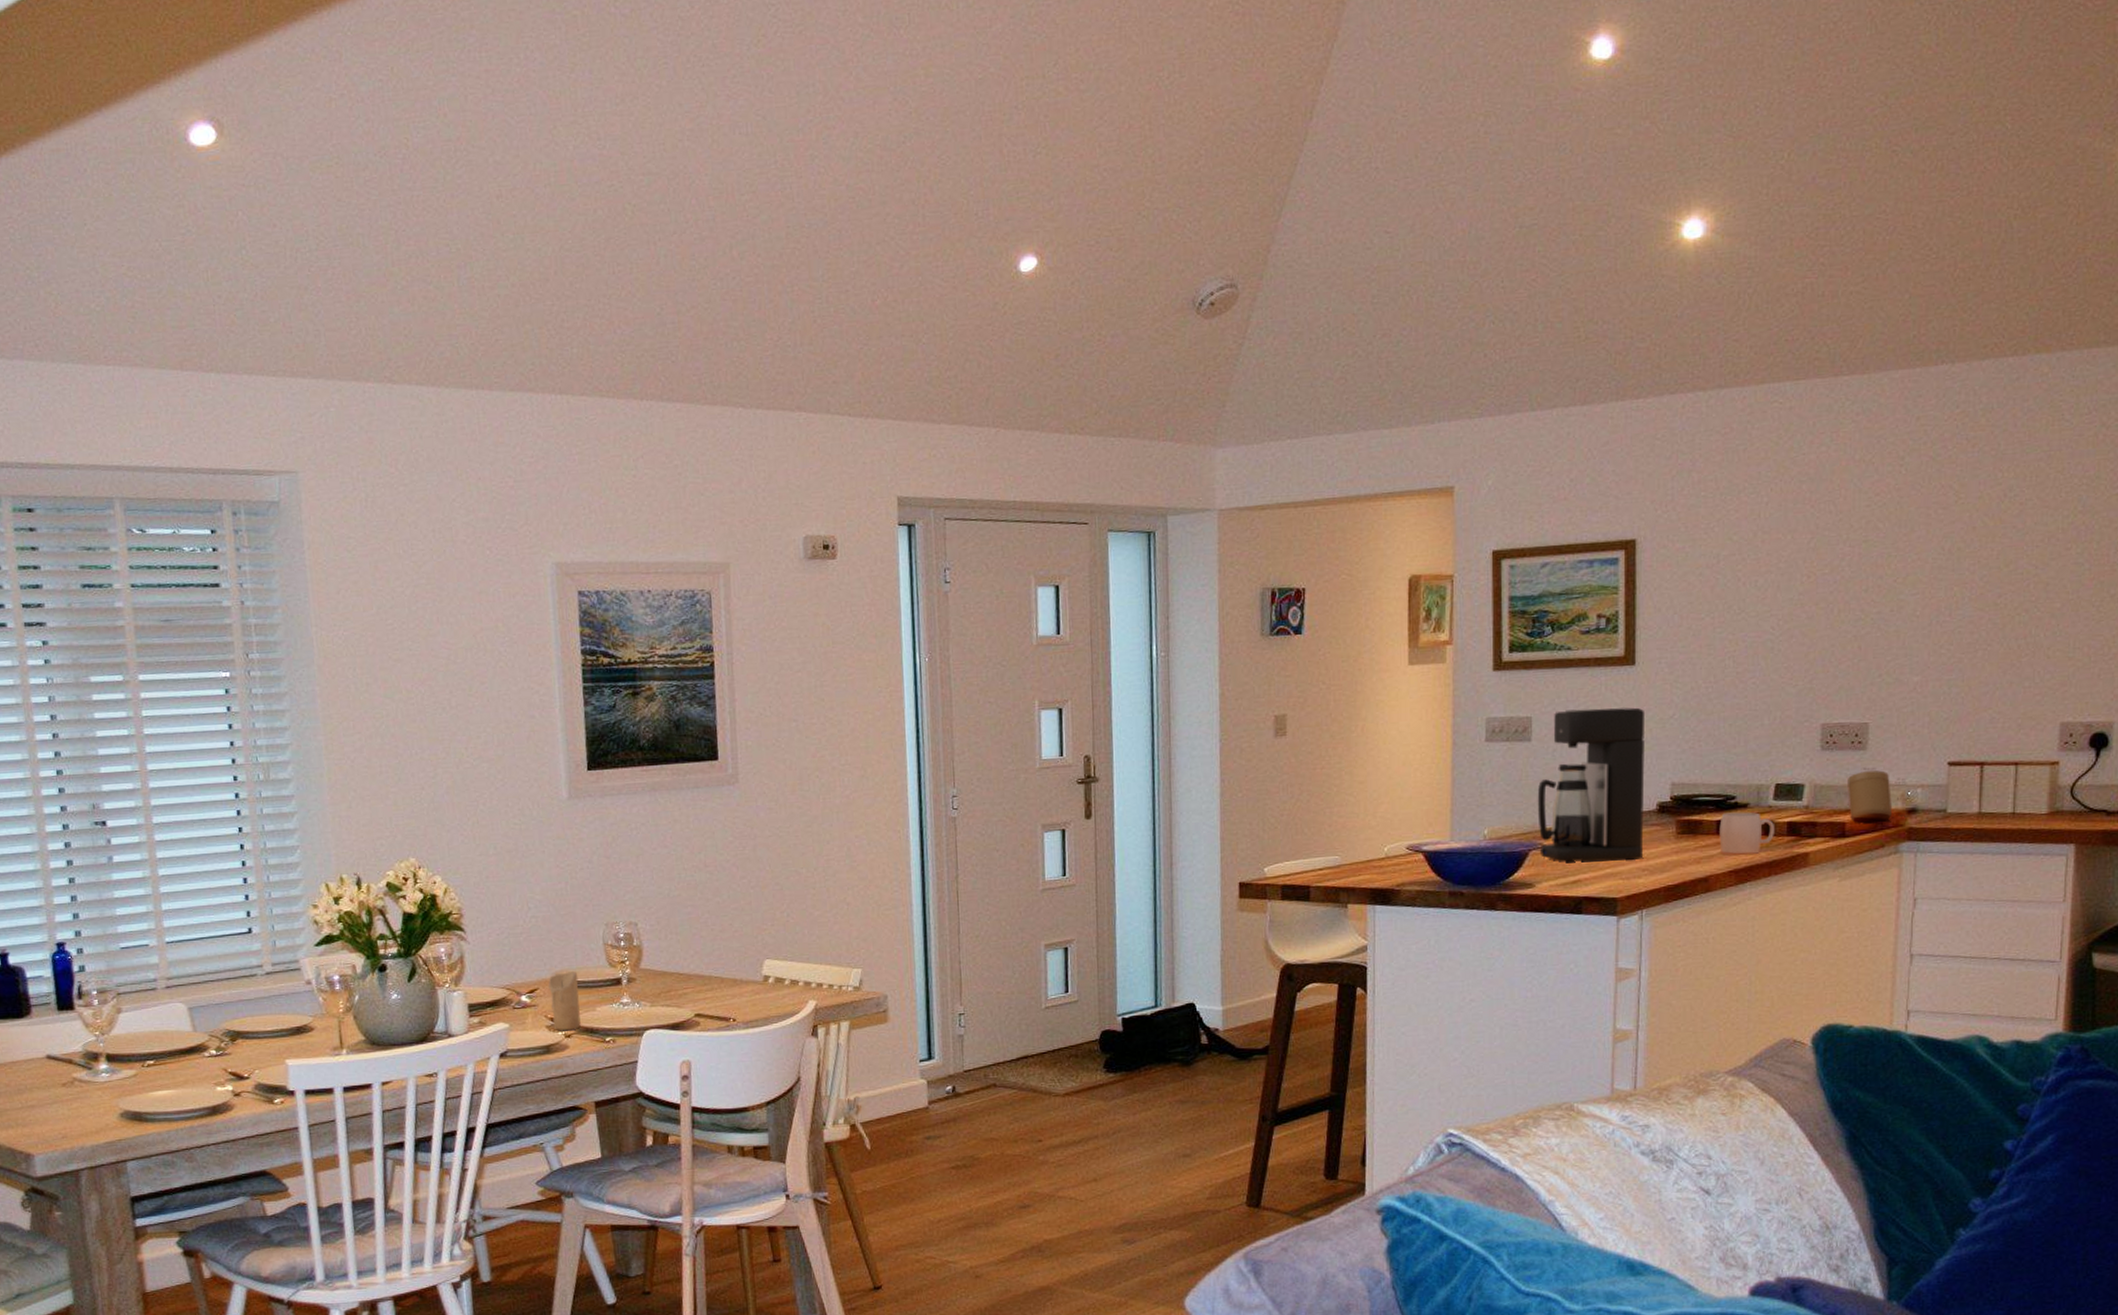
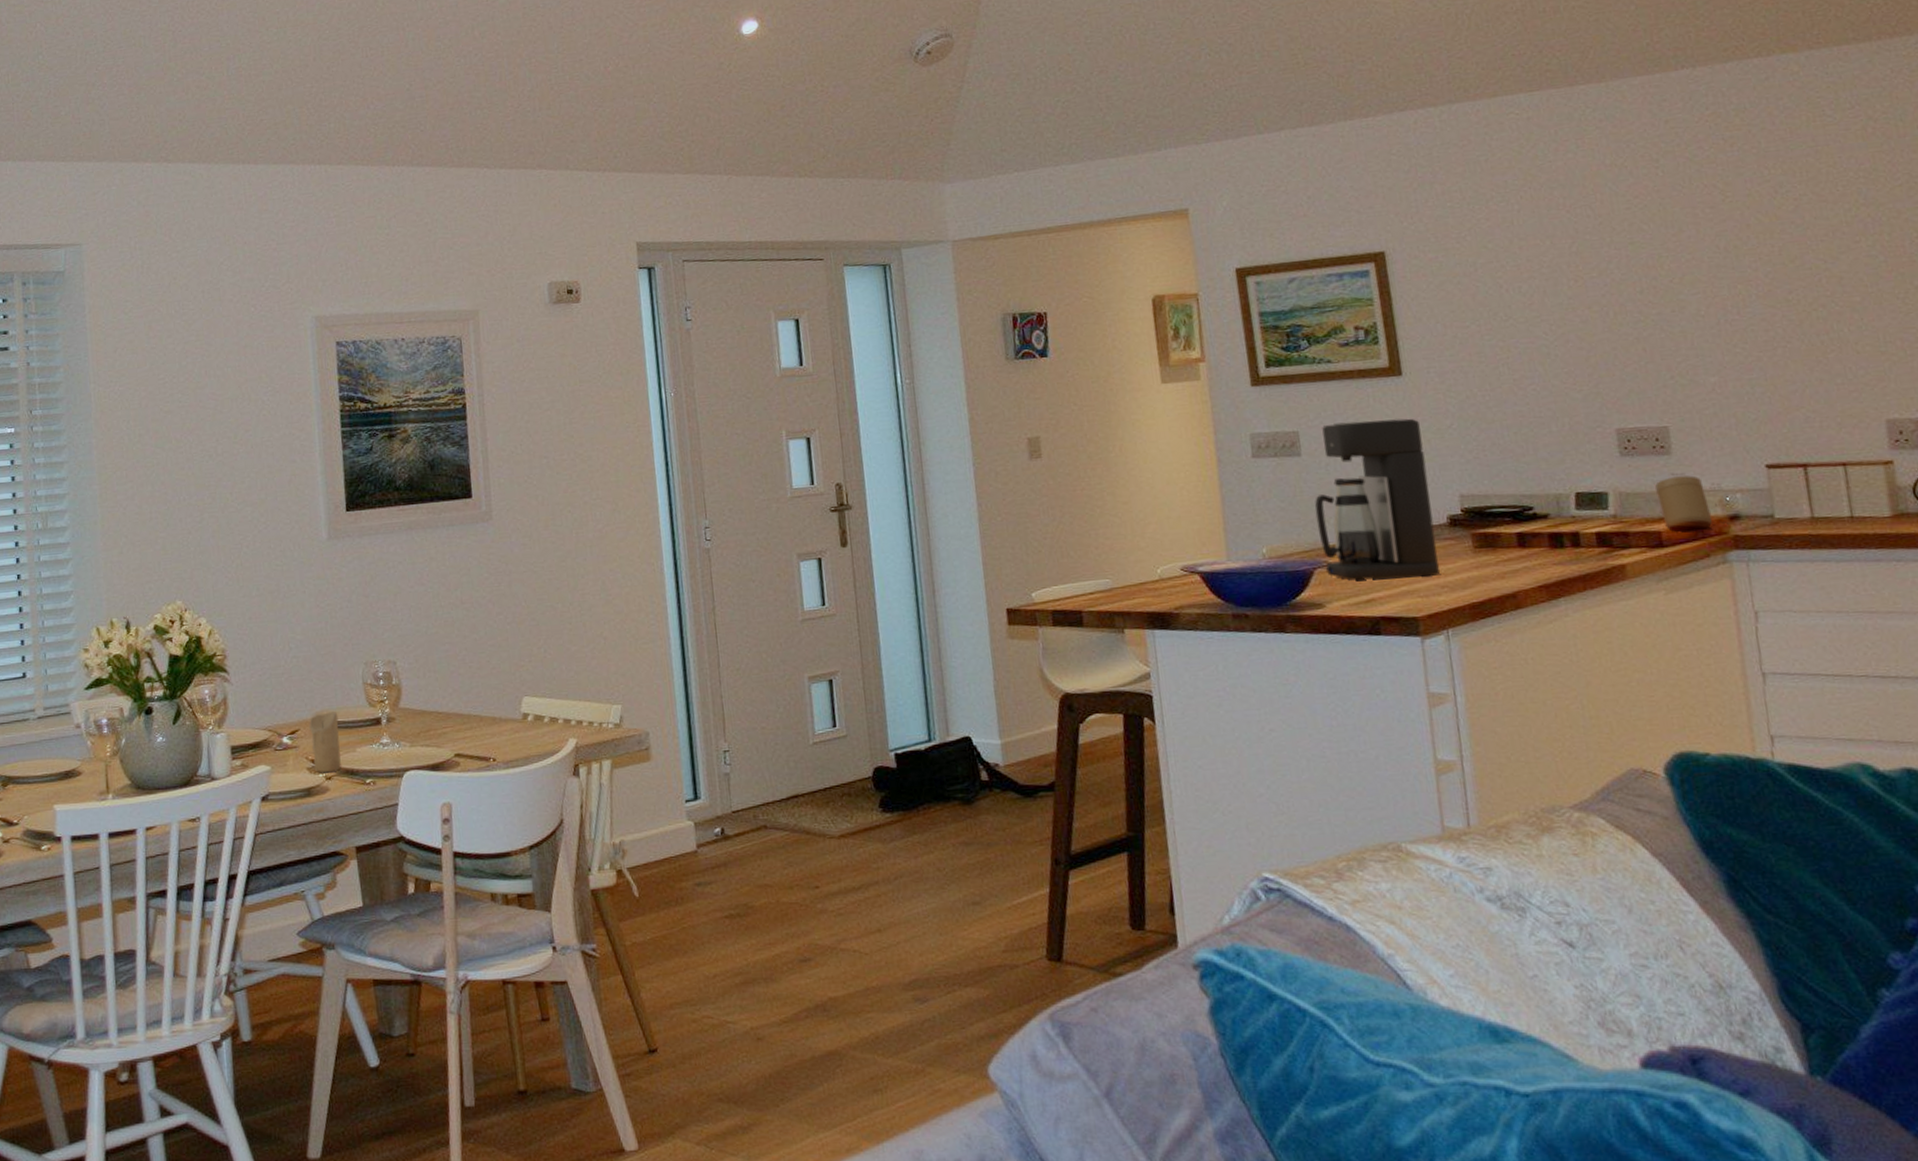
mug: present [1719,812,1776,856] -> none [1520,523,1584,570]

